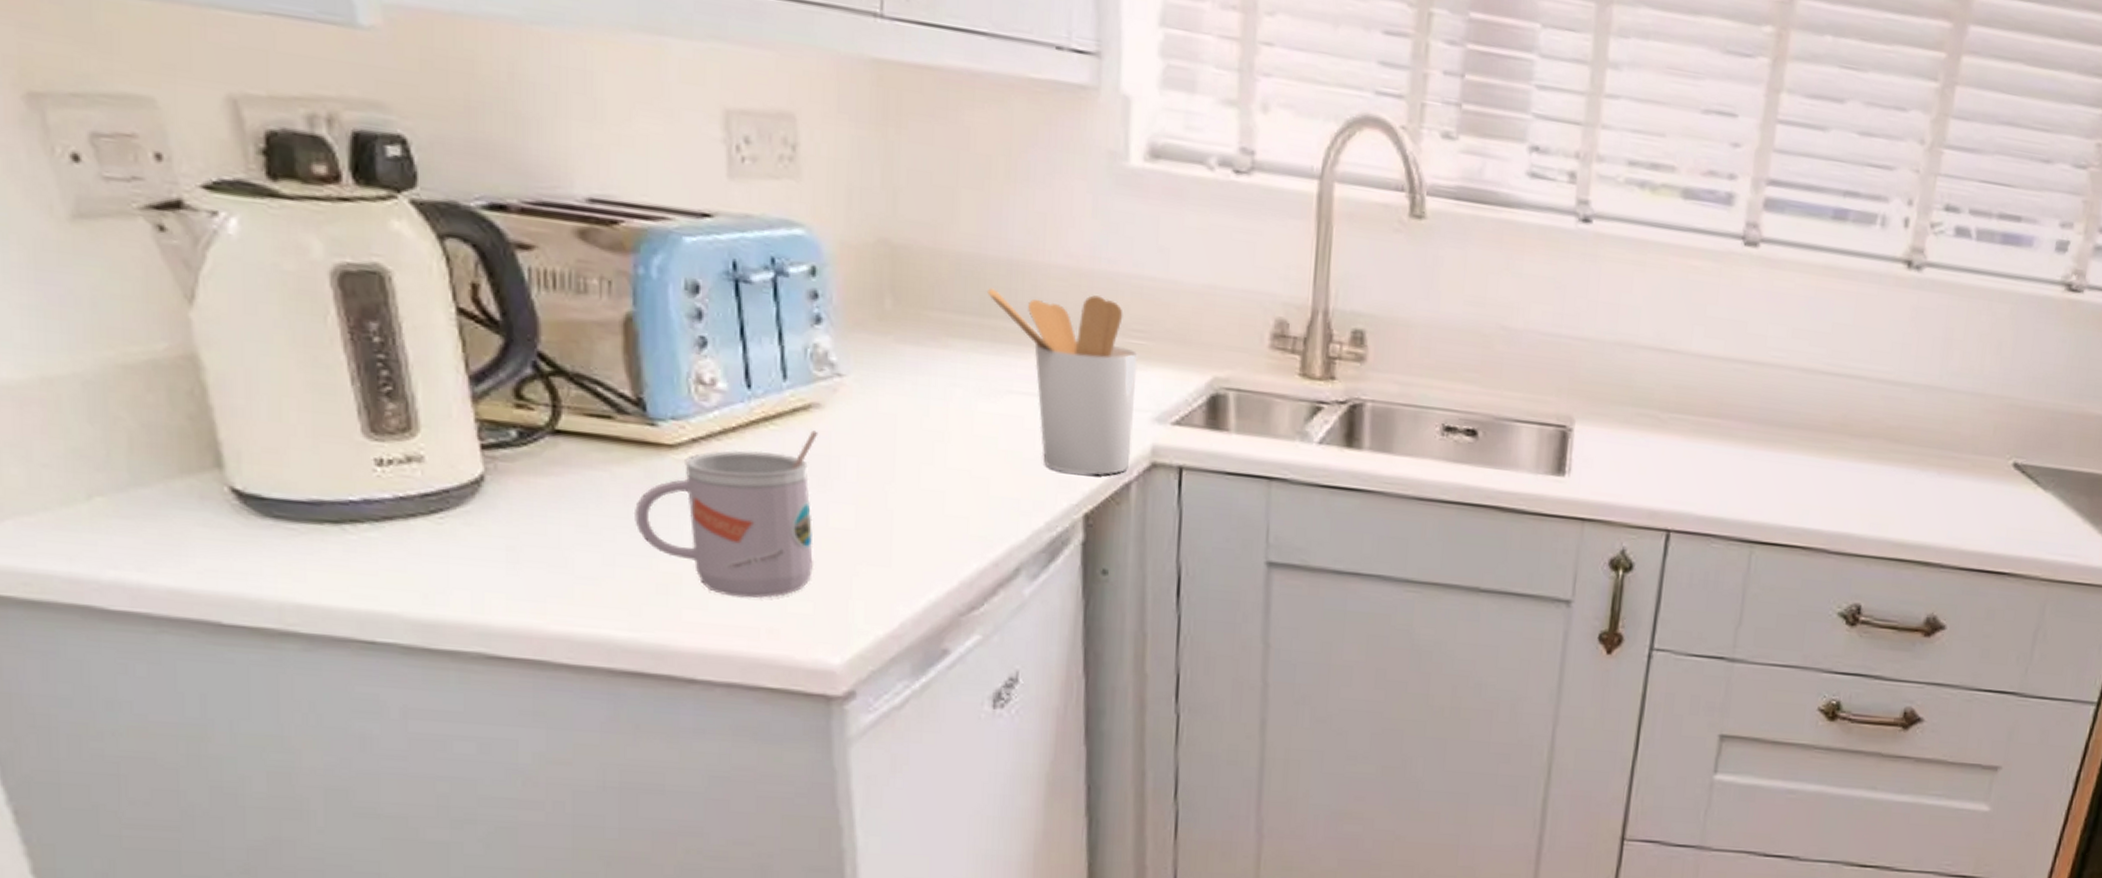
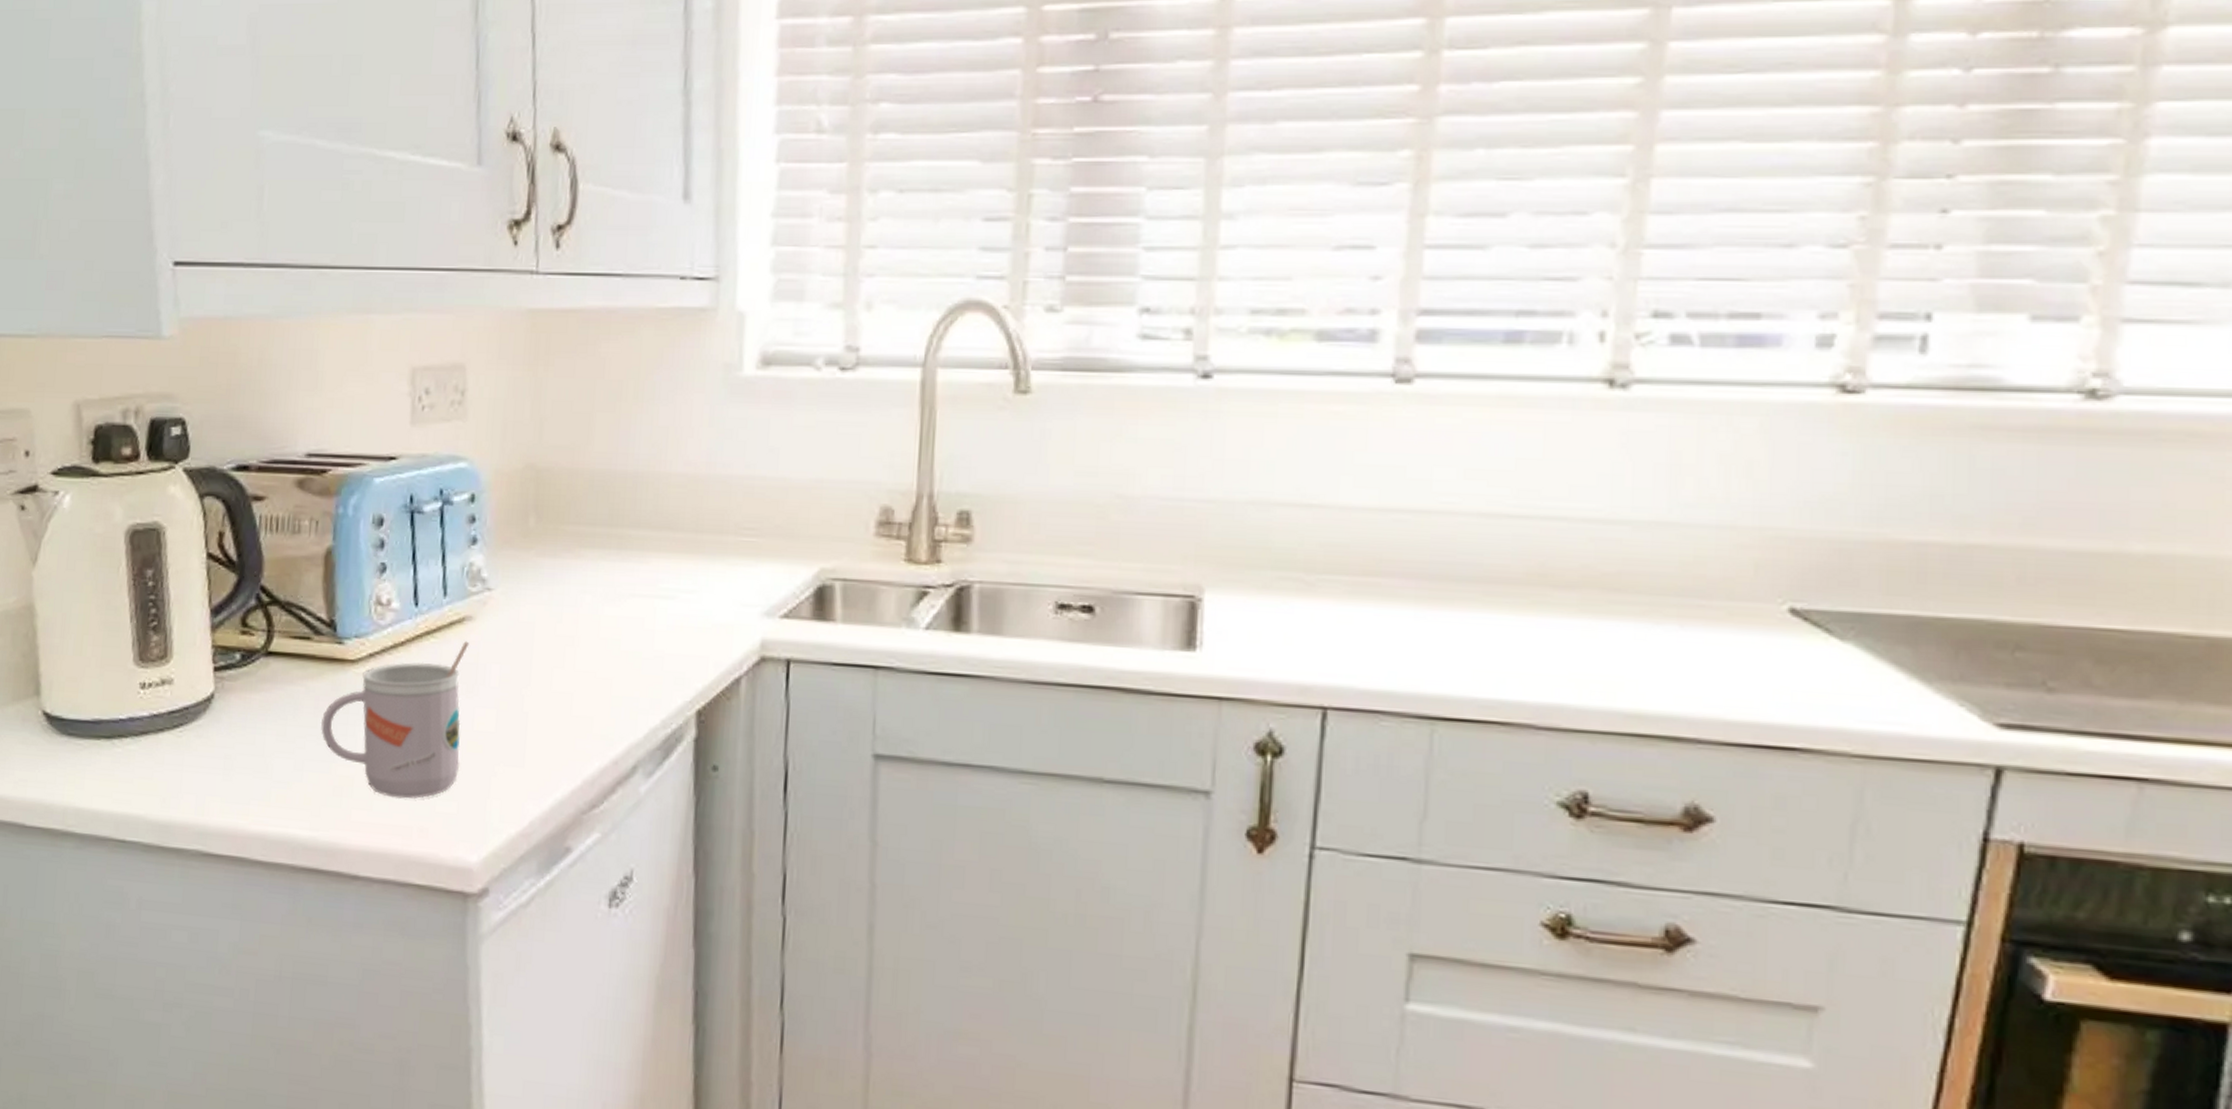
utensil holder: present [987,288,1138,476] -> none [616,498,749,672]

